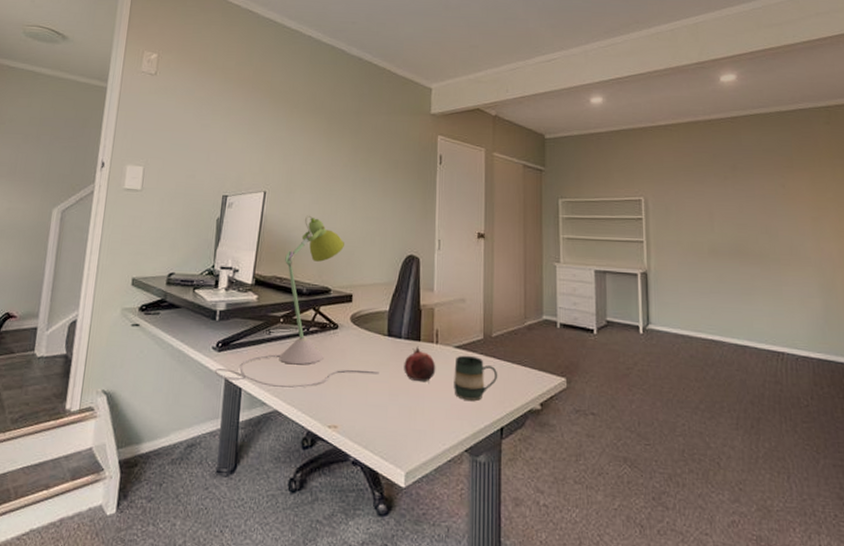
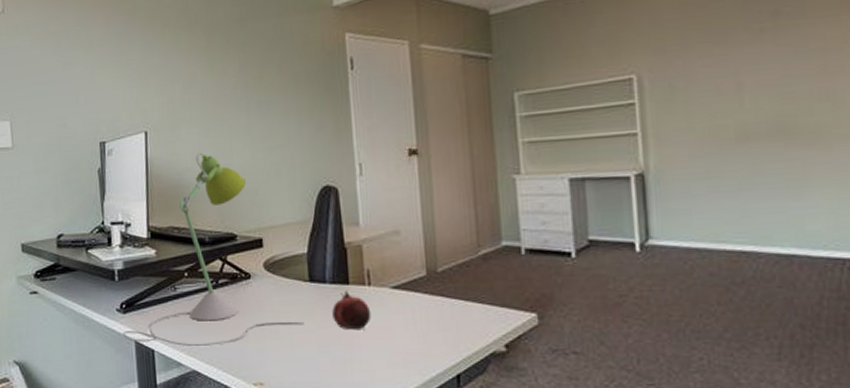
mug: present [454,355,498,401] -> none [393,296,449,347]

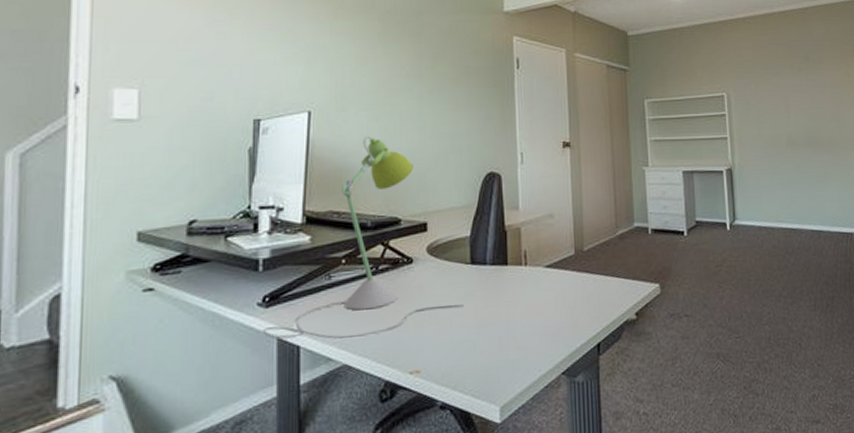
fruit: present [332,290,372,330] -> none [491,270,527,309]

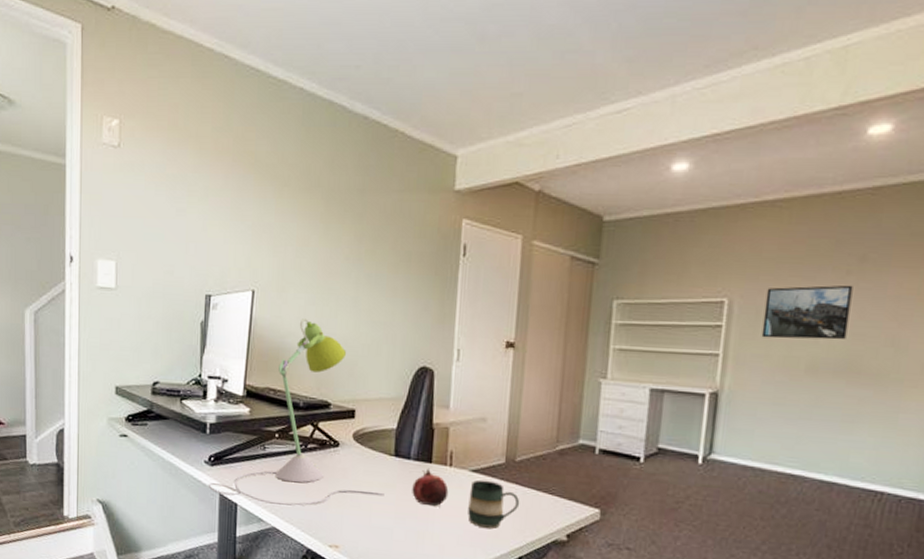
fruit: none [491,270,527,309] -> present [412,468,449,507]
mug: none [546,273,592,321] -> present [468,480,520,529]
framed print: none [751,78,807,122] -> present [761,285,853,340]

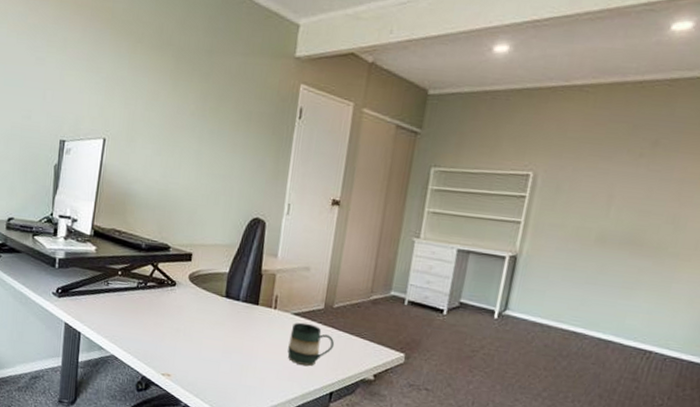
desk lamp: present [208,318,384,506] -> none [54,167,214,338]
fruit: present [412,468,449,507] -> none [239,309,272,345]
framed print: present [761,285,853,340] -> none [559,165,644,215]

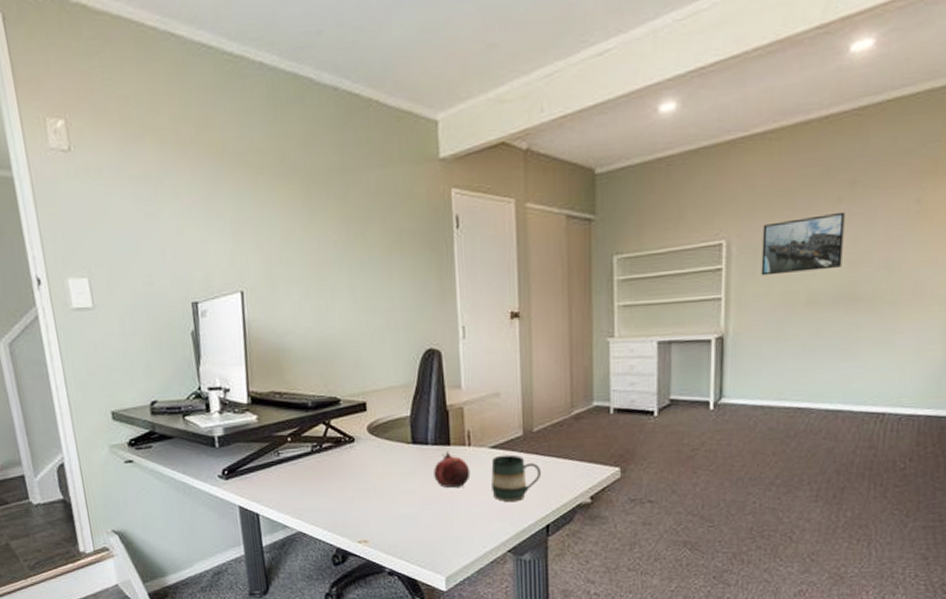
fruit: none [239,309,272,345] -> present [434,451,471,488]
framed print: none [559,165,644,215] -> present [761,211,845,276]

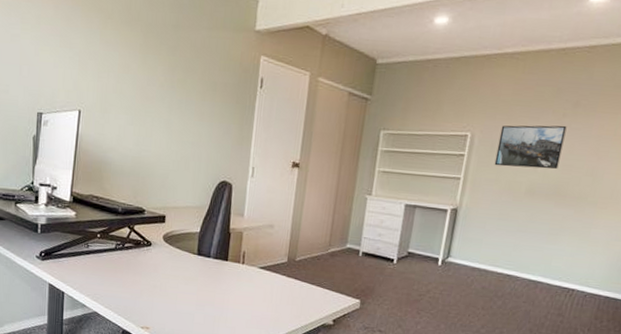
fruit: present [434,451,471,488] -> none [210,265,241,297]
mug: present [491,454,542,502] -> none [255,275,298,314]

